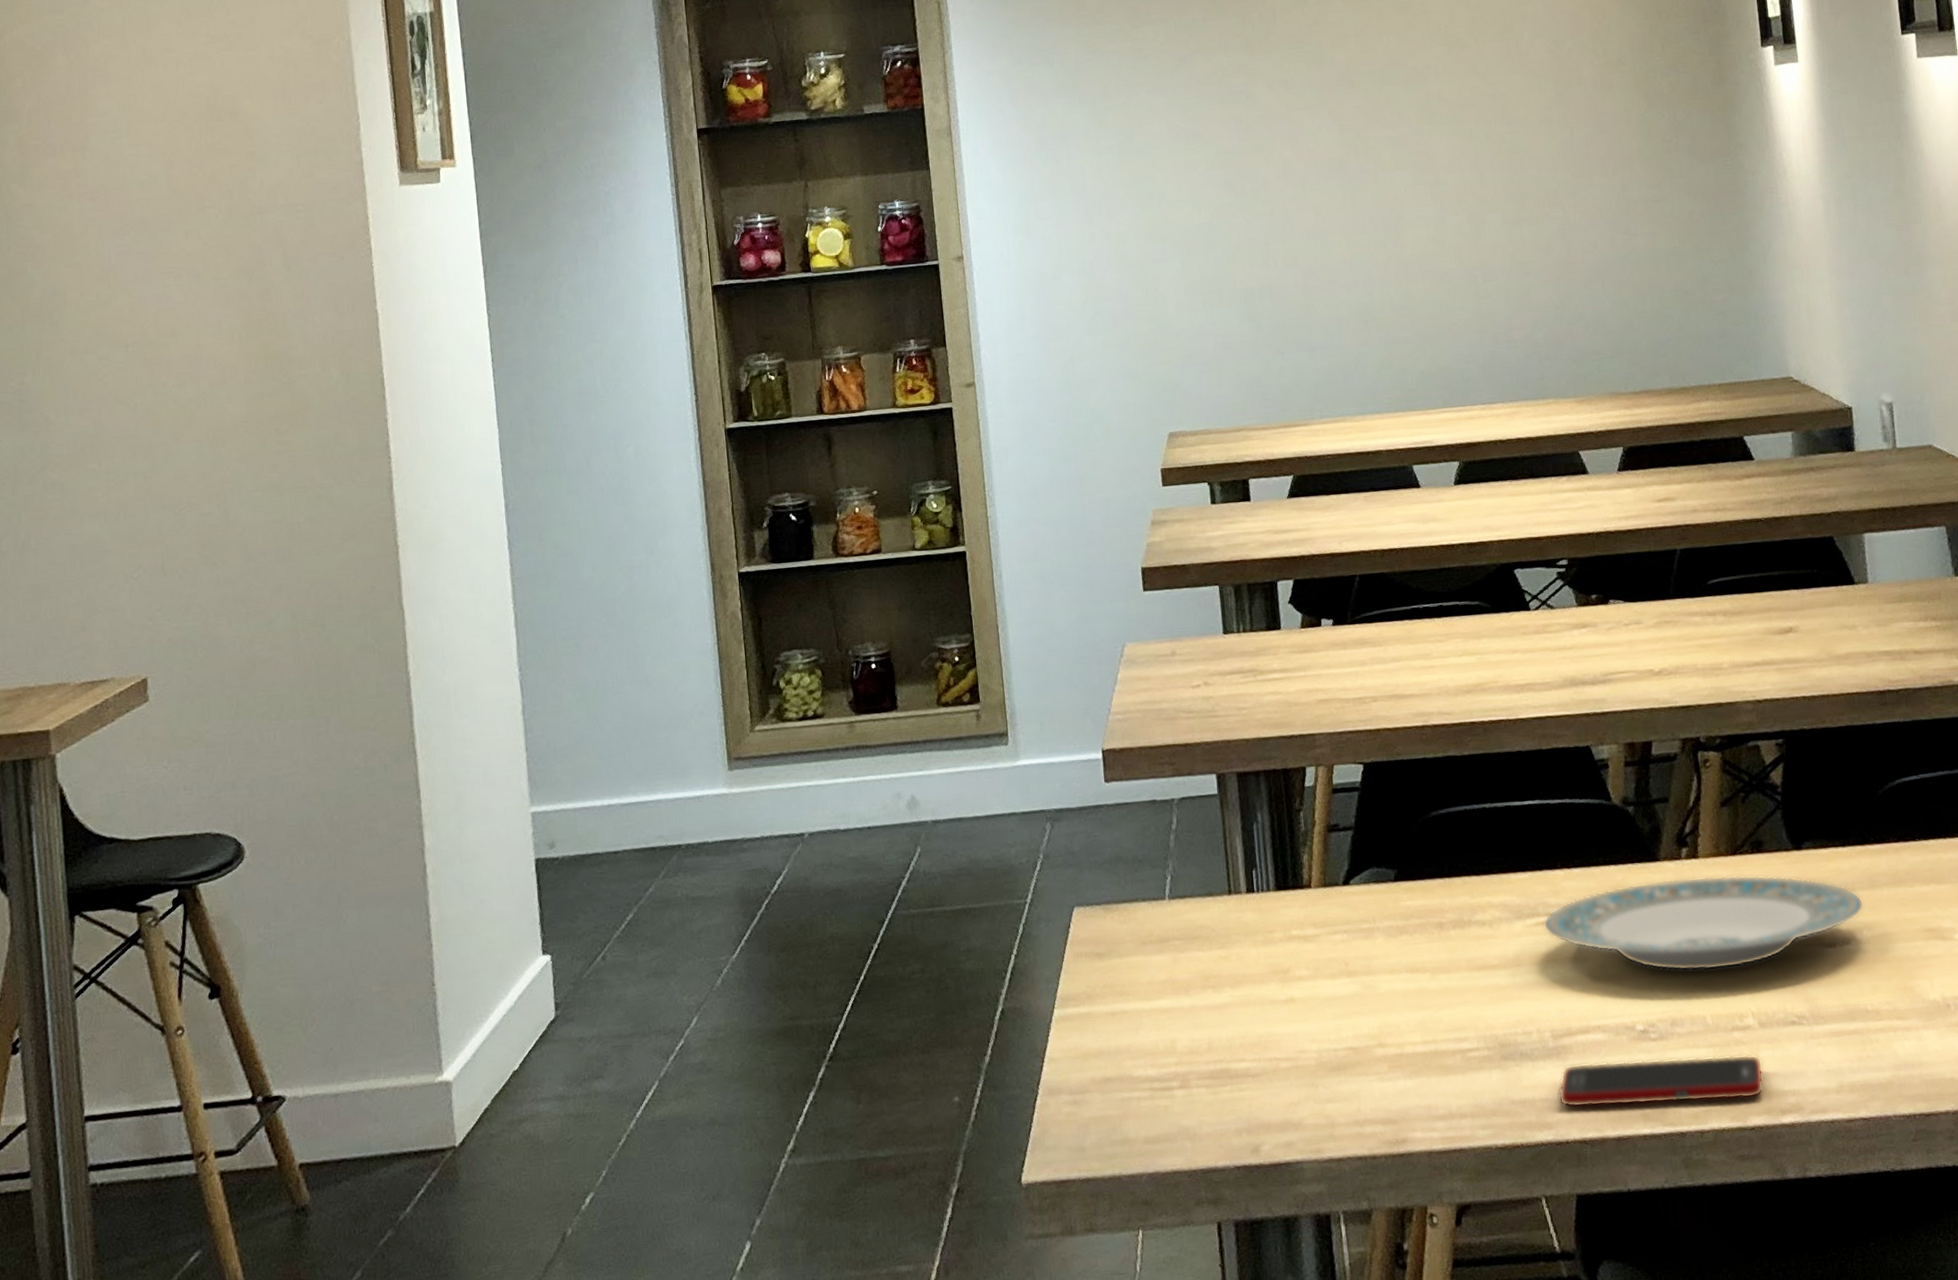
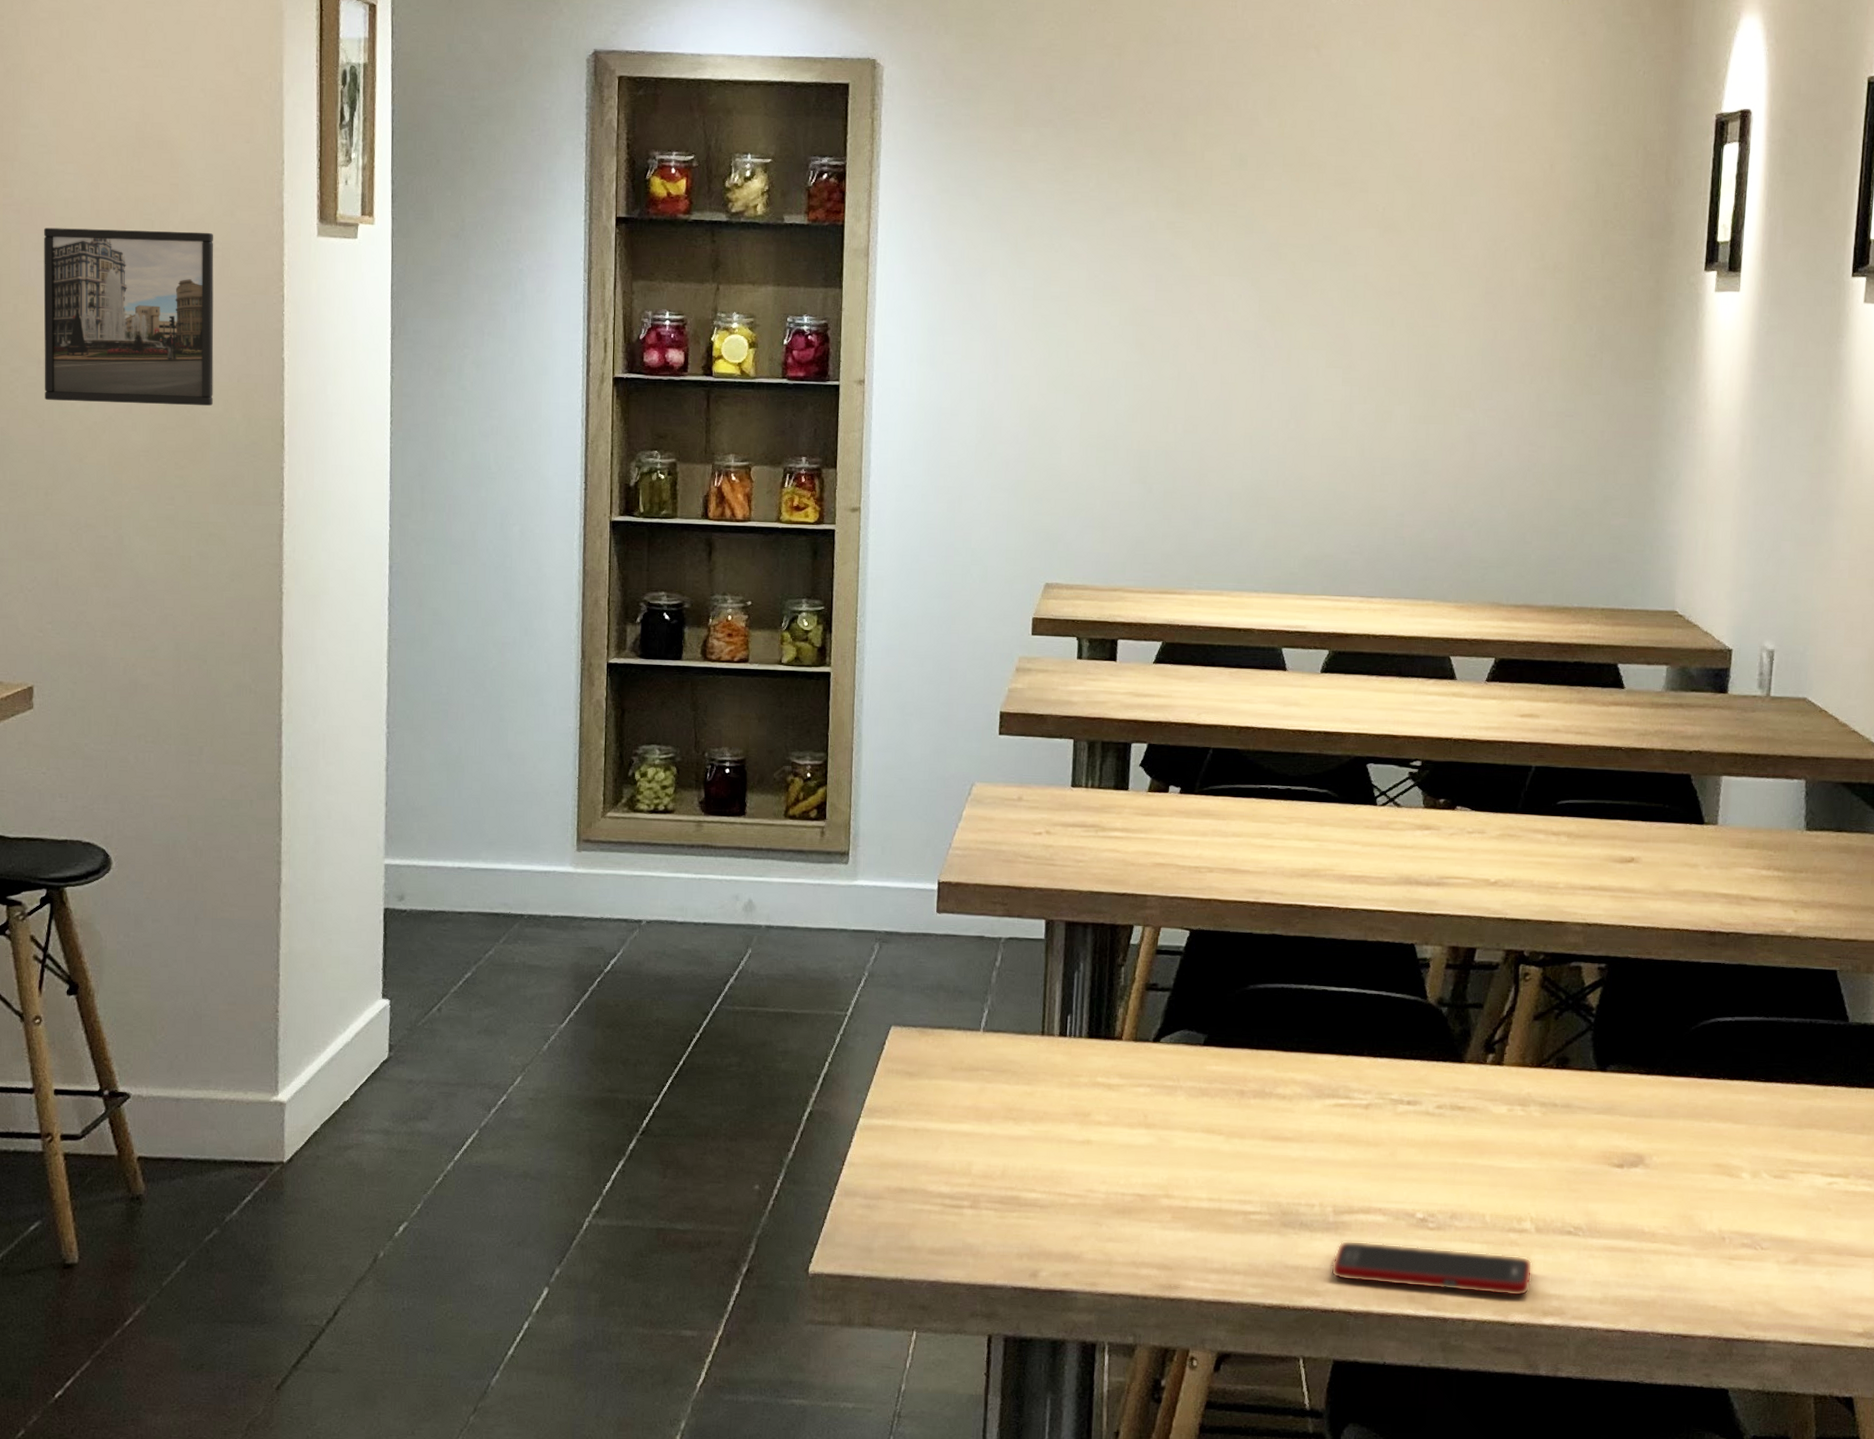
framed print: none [121,195,309,383] -> present [43,227,214,406]
plate: present [1543,875,1865,971] -> none [1341,1081,1659,1173]

